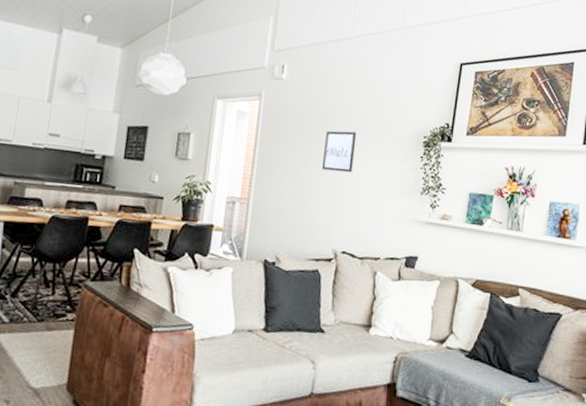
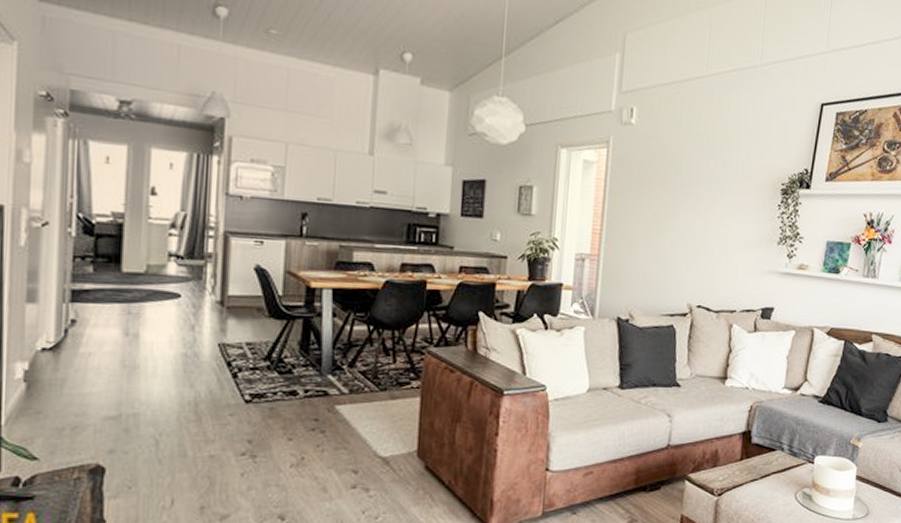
wall art: present [321,130,357,173] -> none [675,179,712,225]

